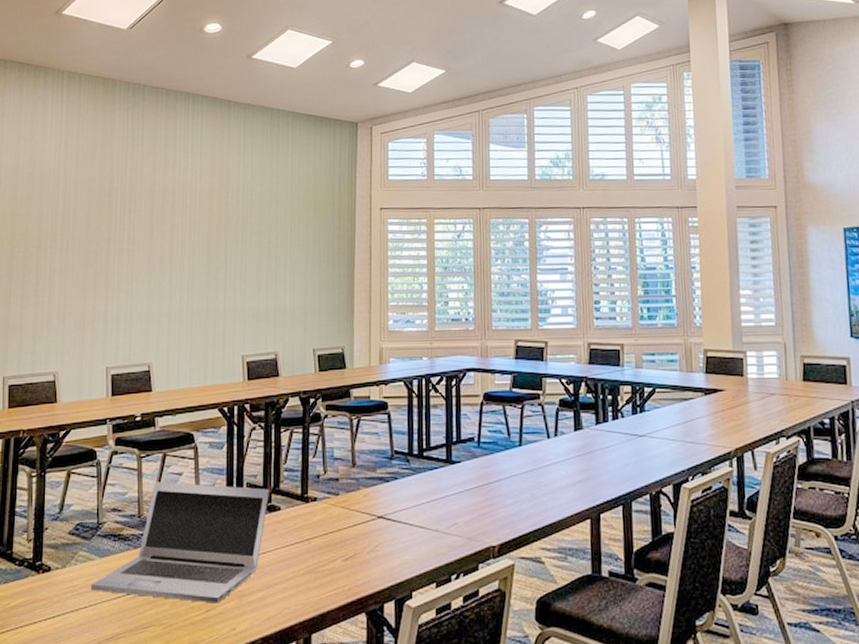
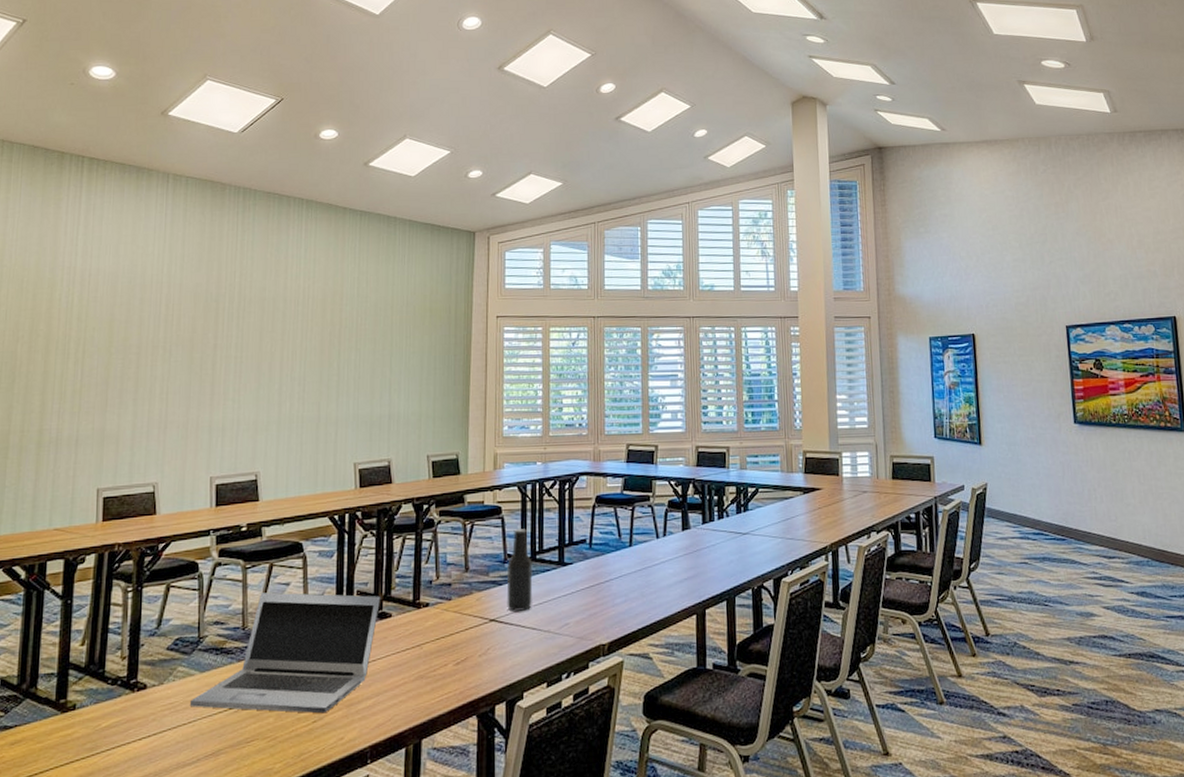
beer bottle: none [393,425,421,510] -> present [506,529,533,613]

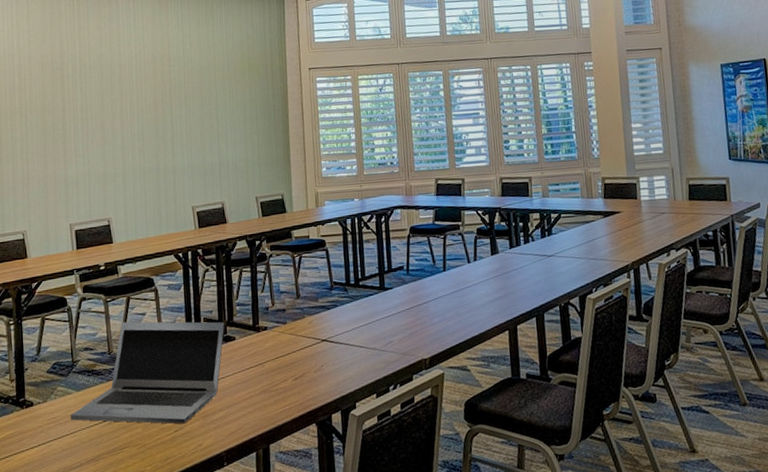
beer bottle: present [506,529,533,613] -> none [333,259,359,333]

